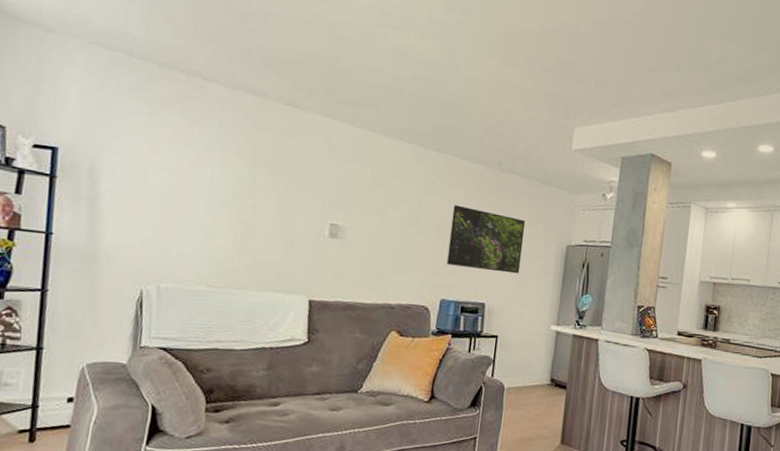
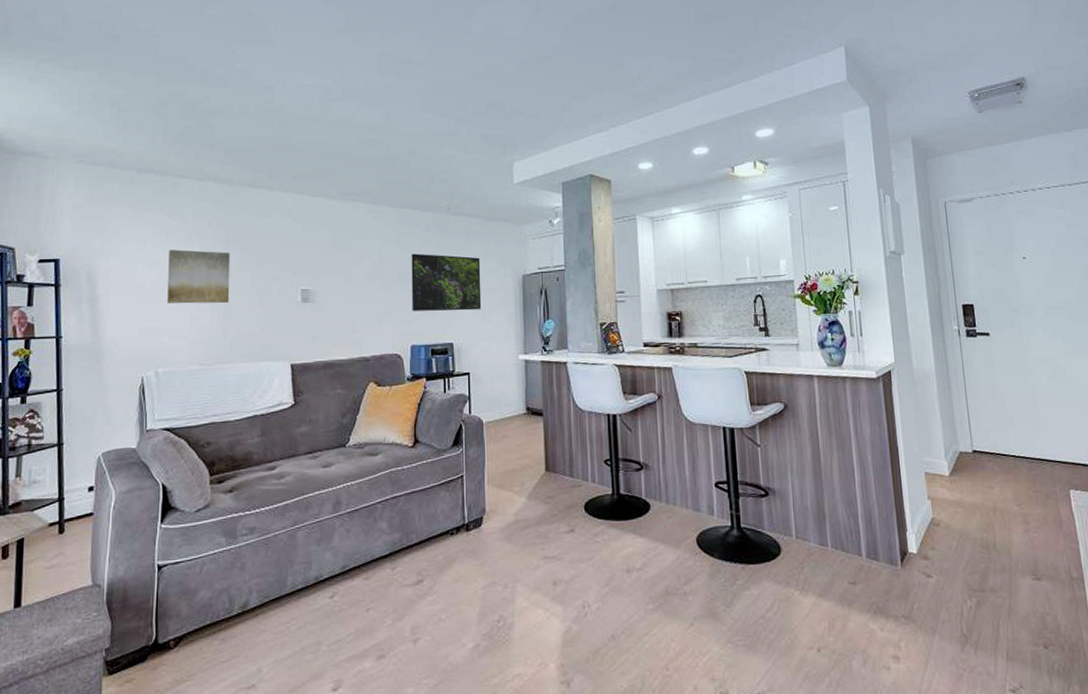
wall art: none [179,158,256,226] -> present [167,249,230,304]

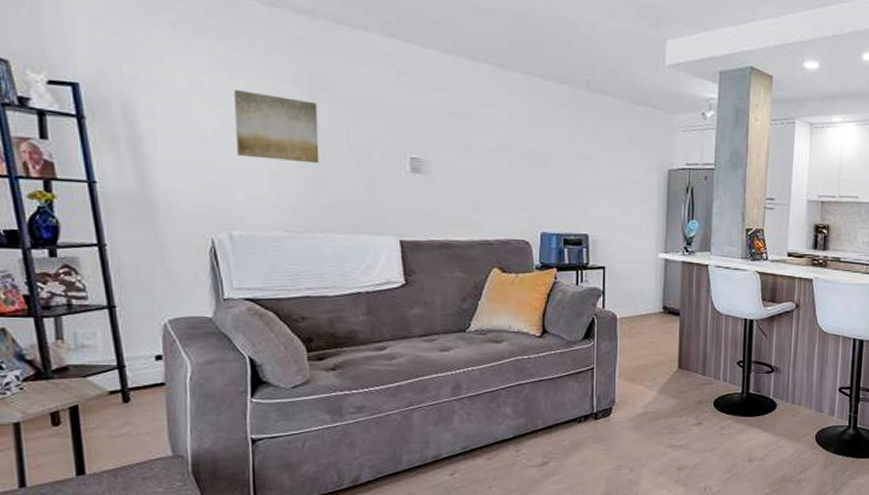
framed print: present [411,253,482,311] -> none [543,131,623,202]

